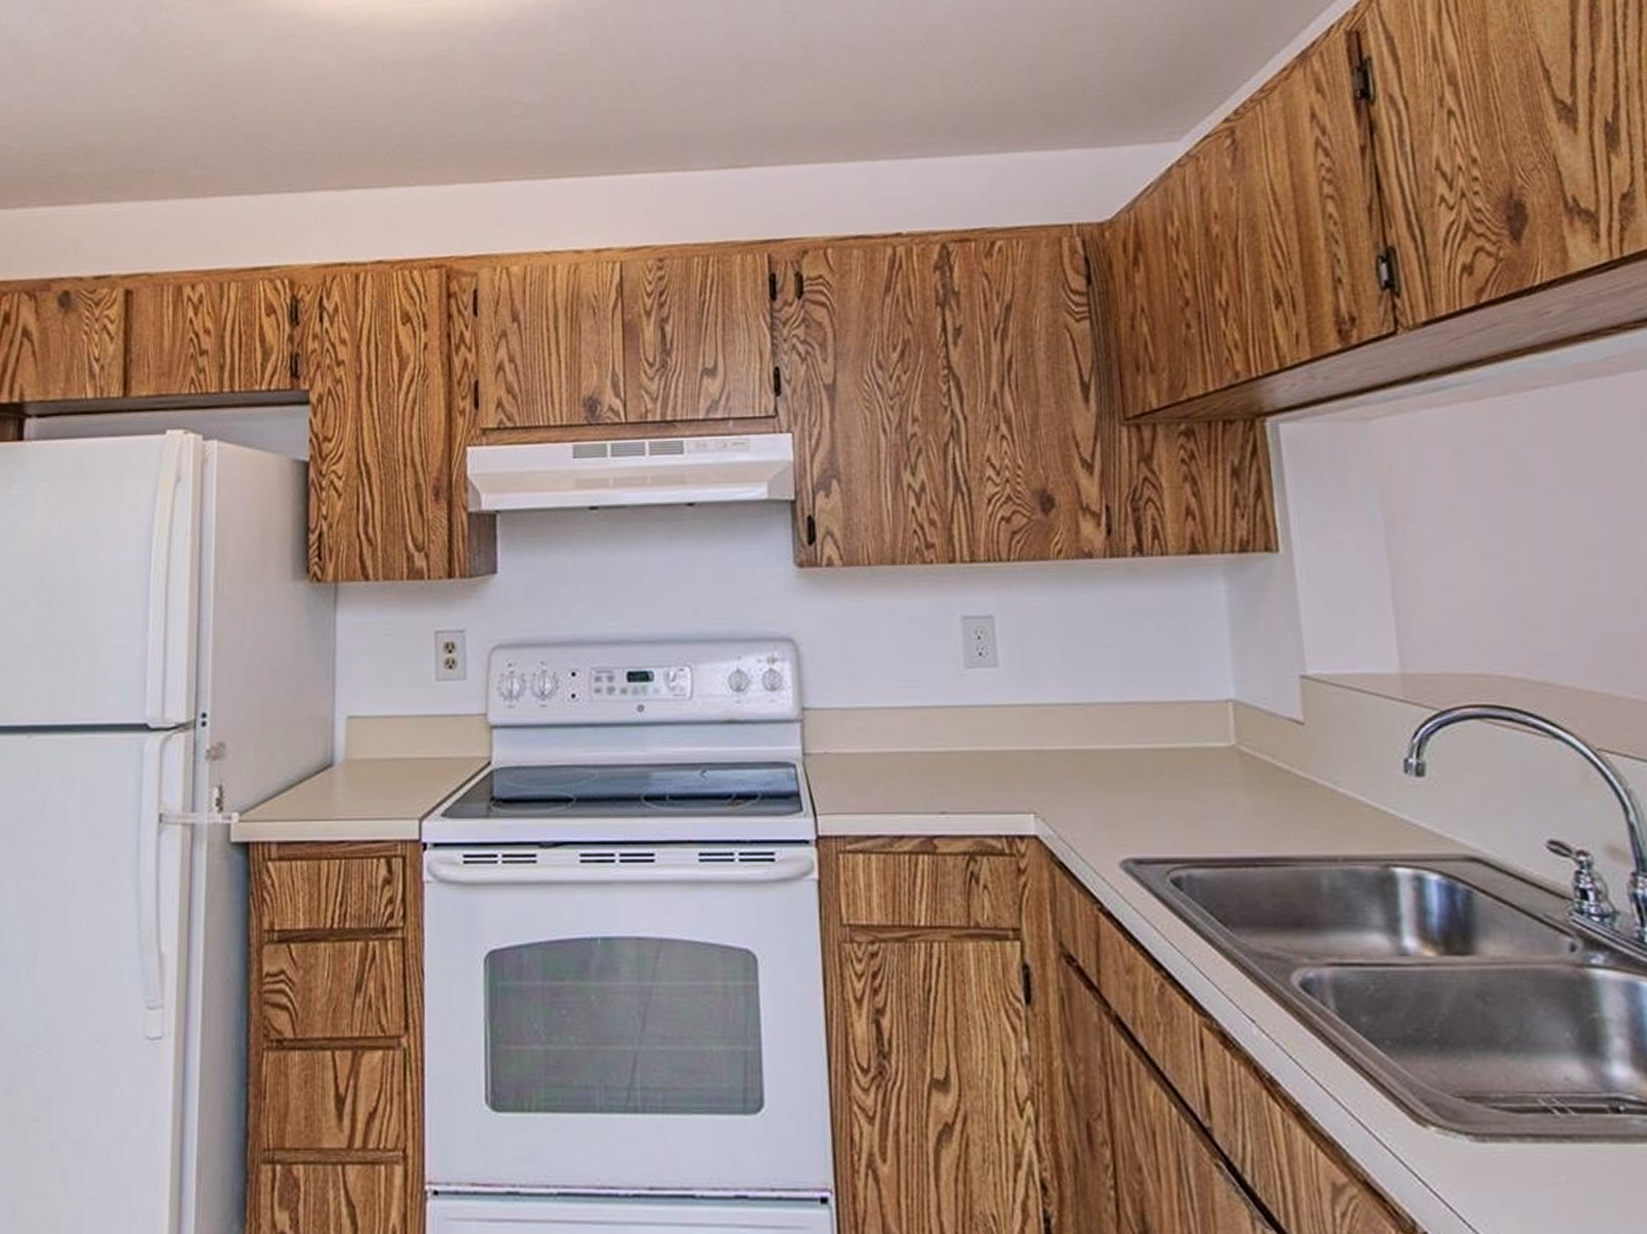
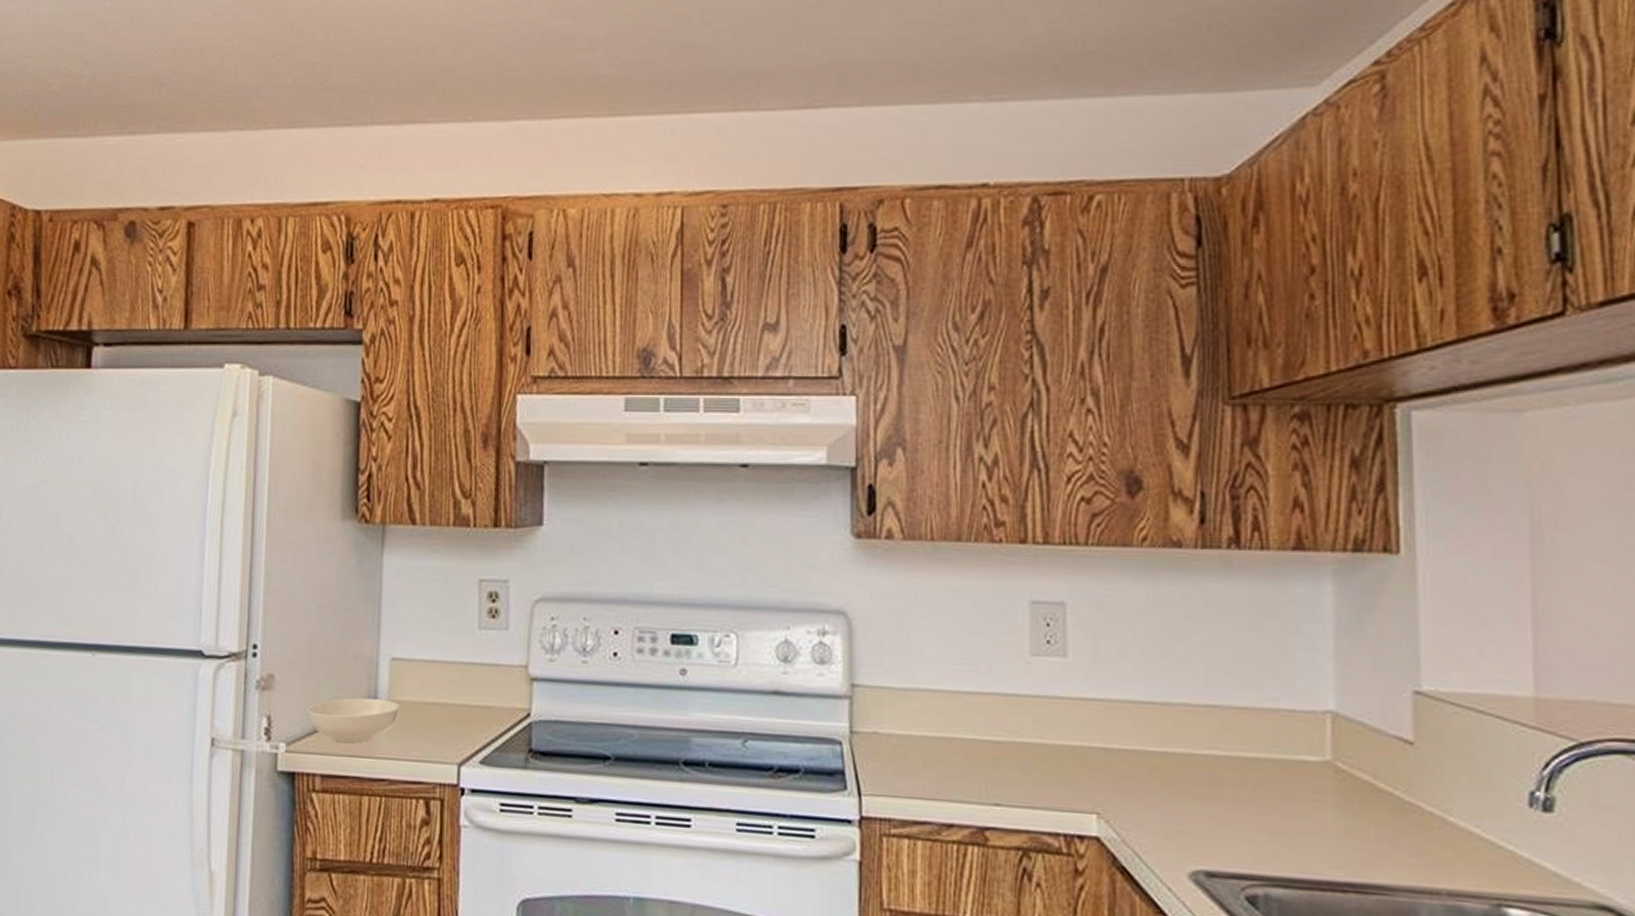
bowl: none [259,760,357,807] -> present [306,698,400,743]

